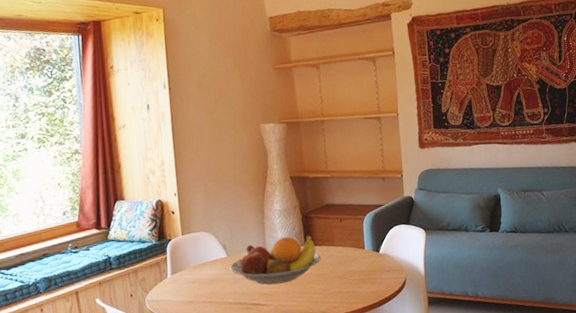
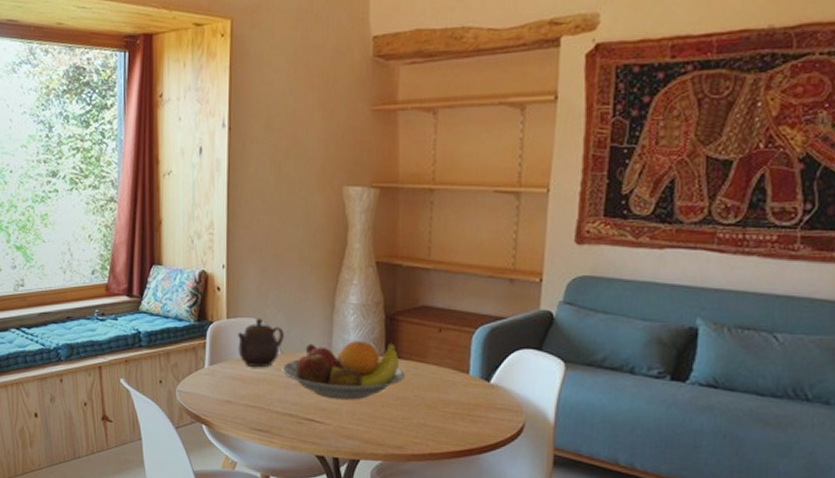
teapot: none [192,231,229,271] -> present [238,318,284,368]

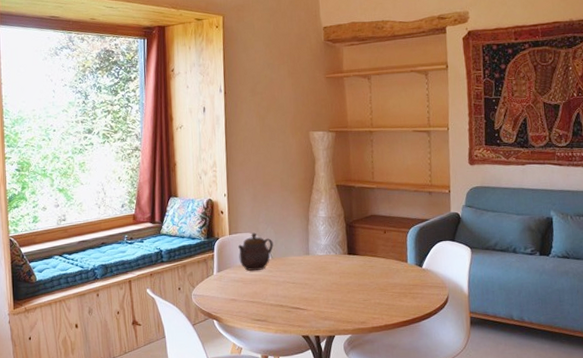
fruit bowl: present [282,341,406,400] -> none [273,243,364,290]

